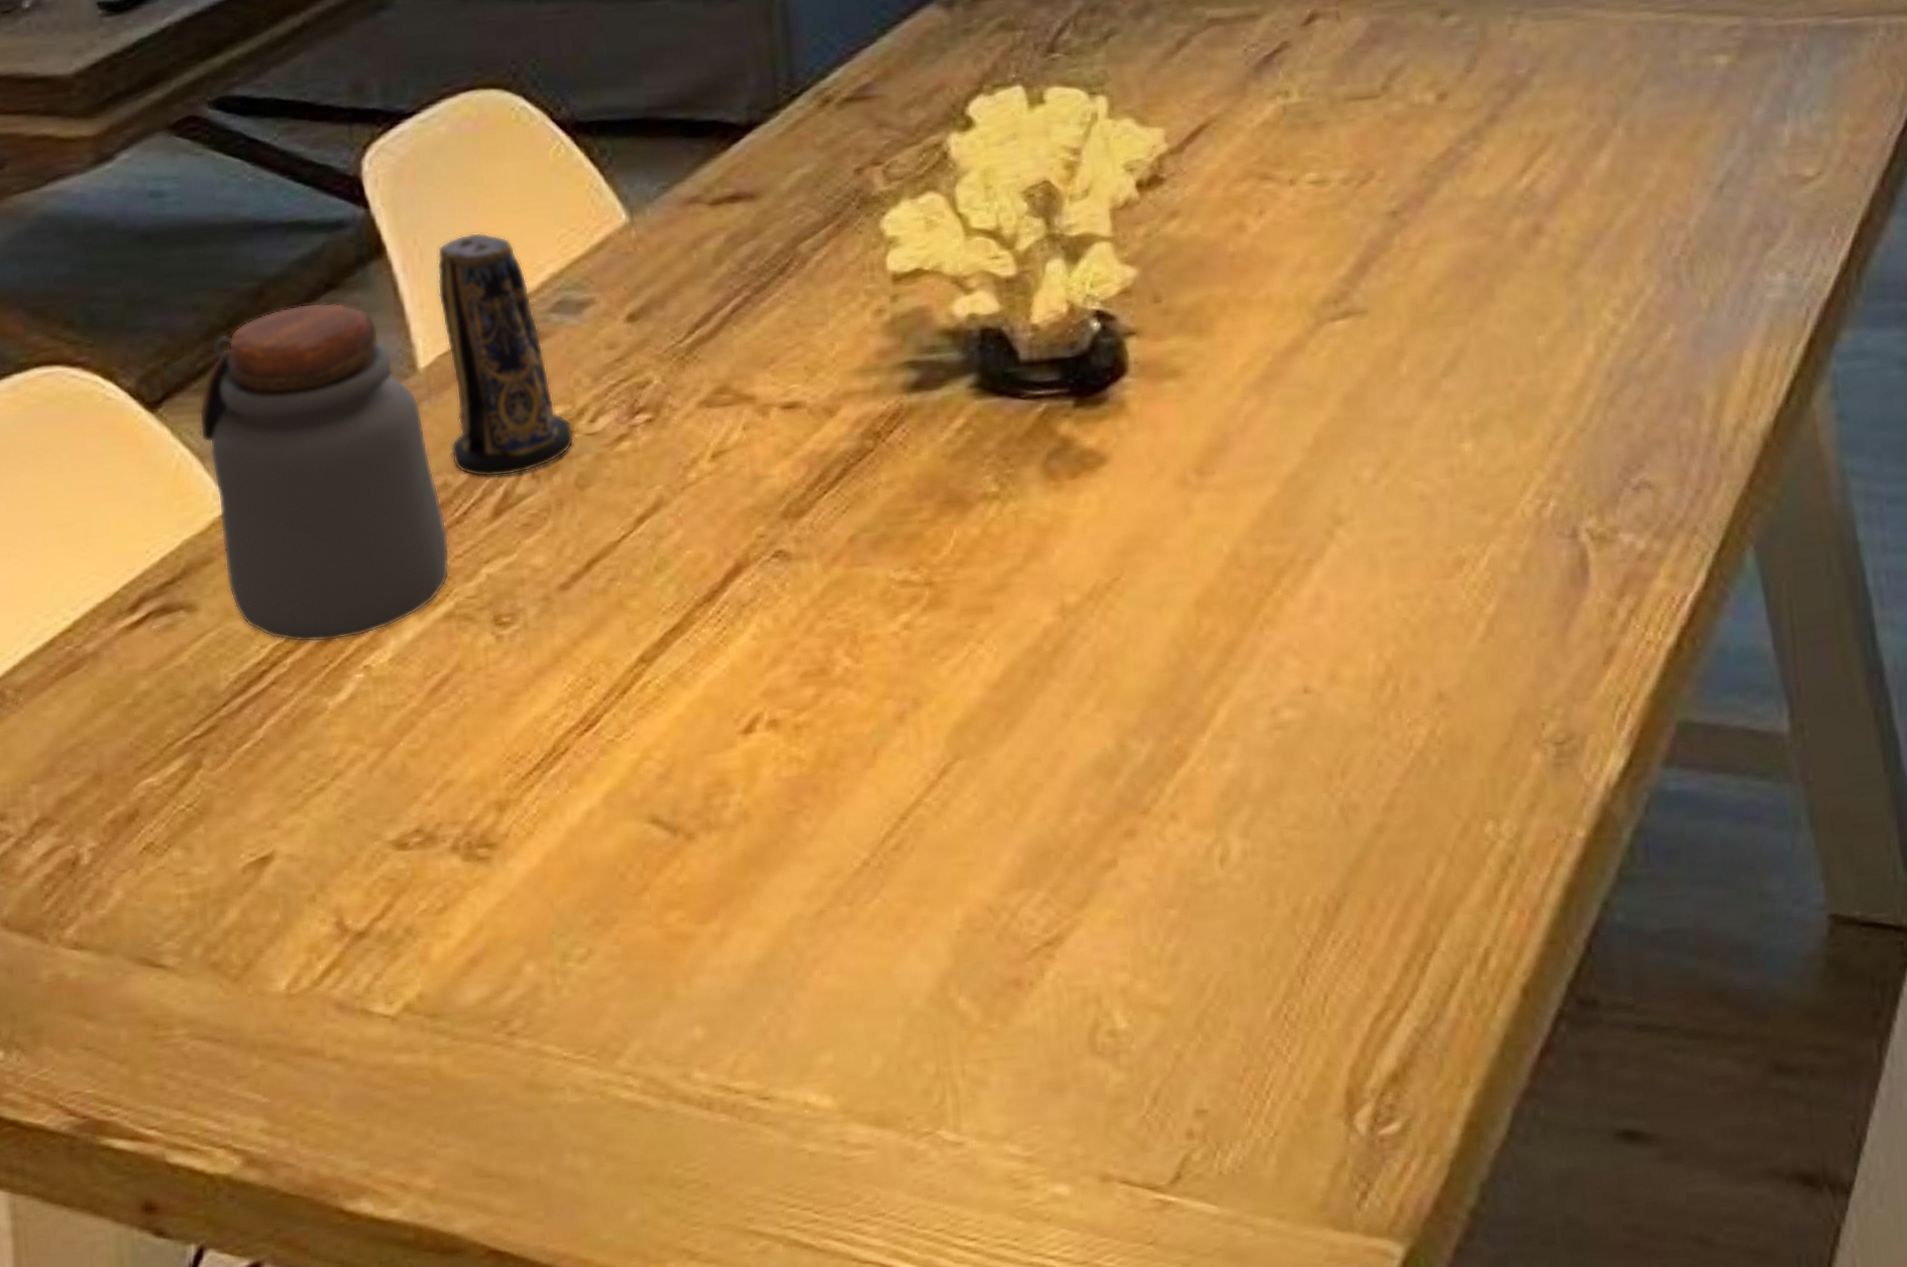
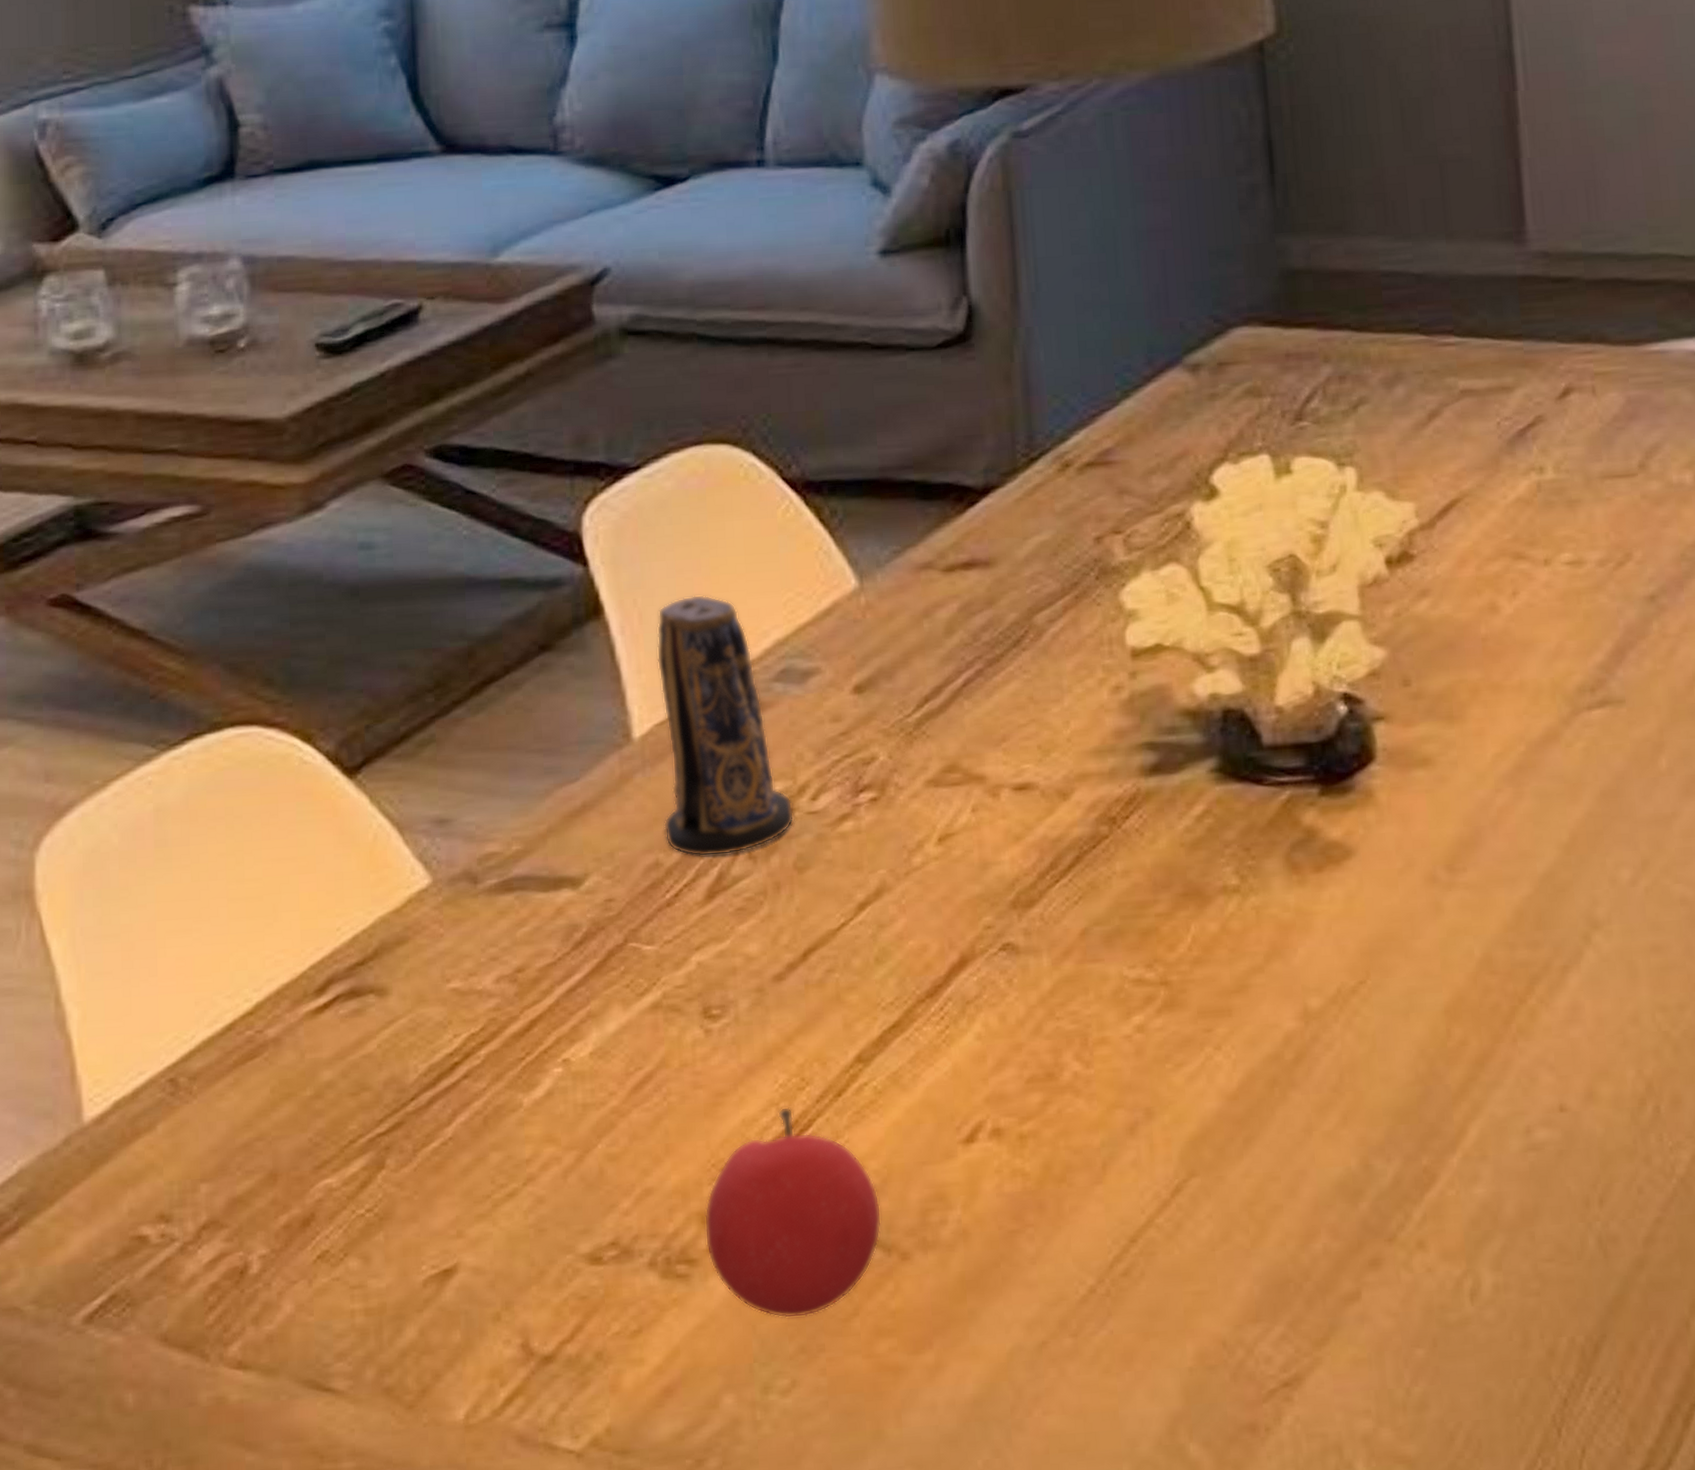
jar: present [199,302,450,643] -> none [400,665,659,1033]
fruit: none [501,704,668,895] -> present [704,1106,882,1319]

